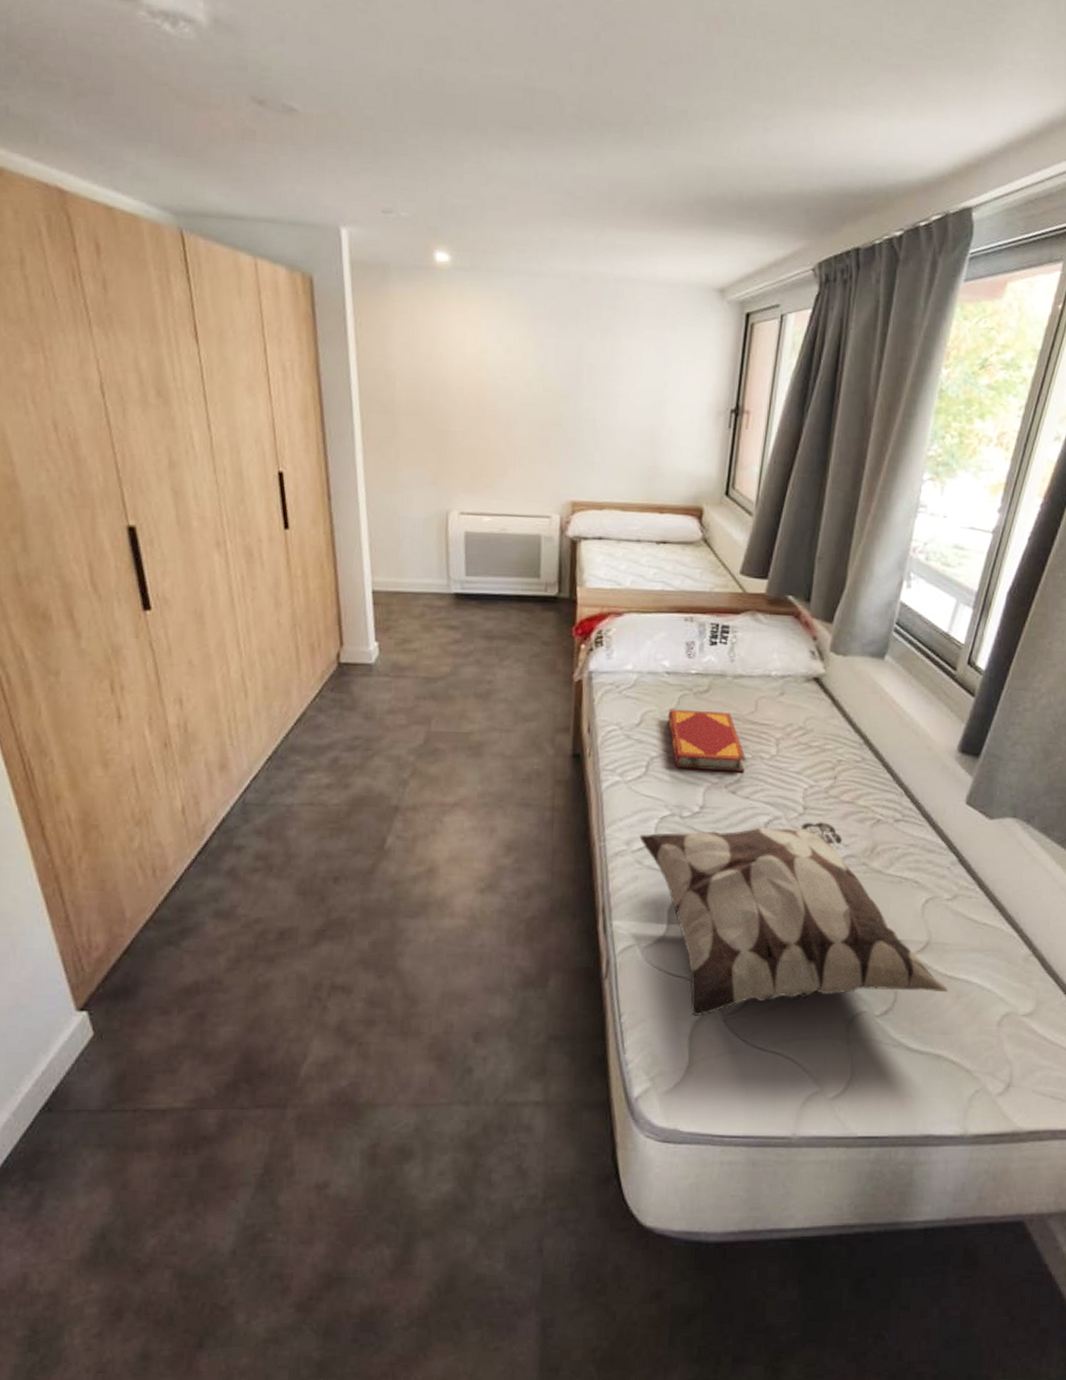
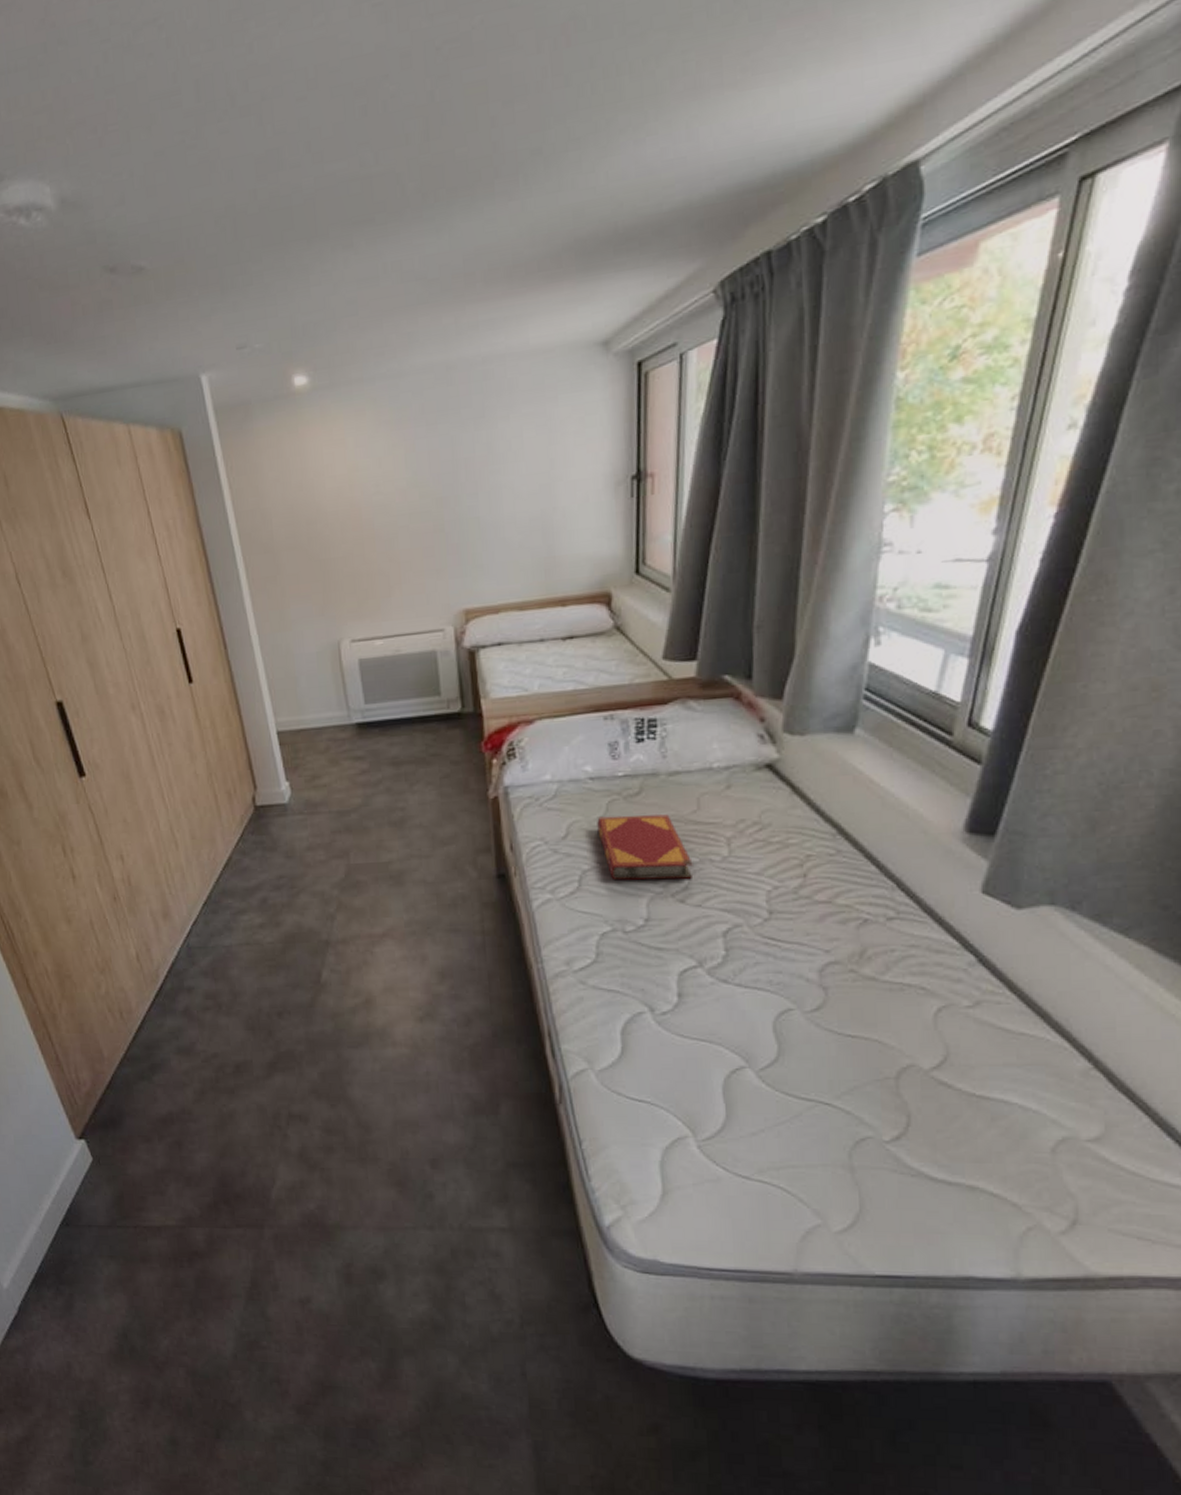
decorative pillow: present [639,822,949,1016] -> none [579,926,980,1142]

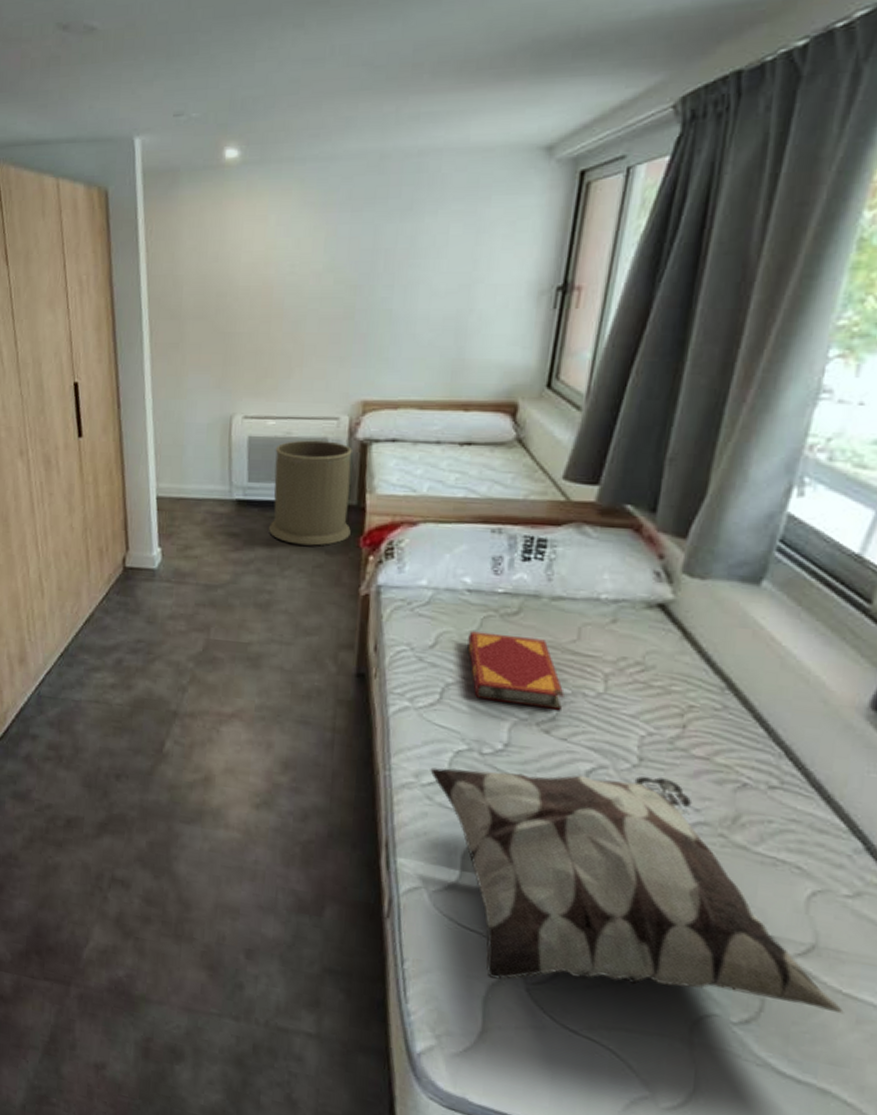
trash can: none [386,653,472,759] -> present [269,440,352,546]
decorative pillow: none [579,926,980,1142] -> present [430,767,844,1015]

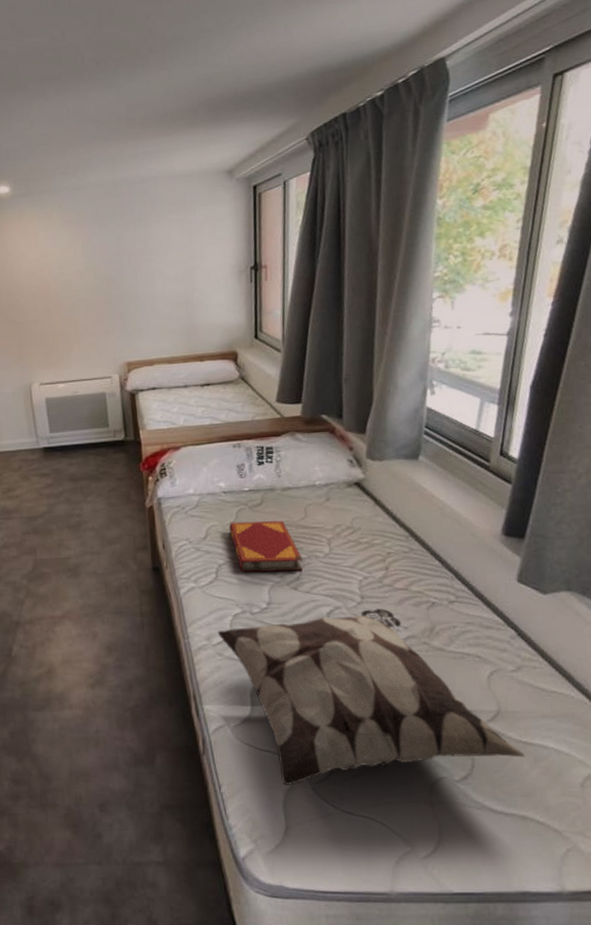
trash can: present [269,440,352,546] -> none [67,394,133,476]

